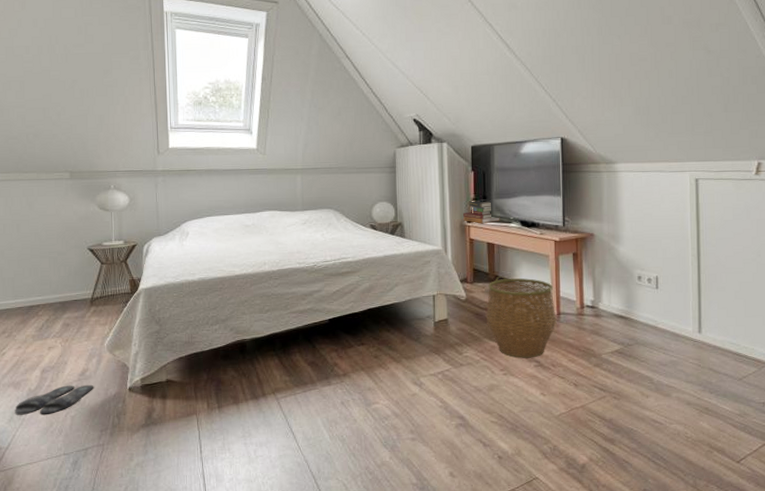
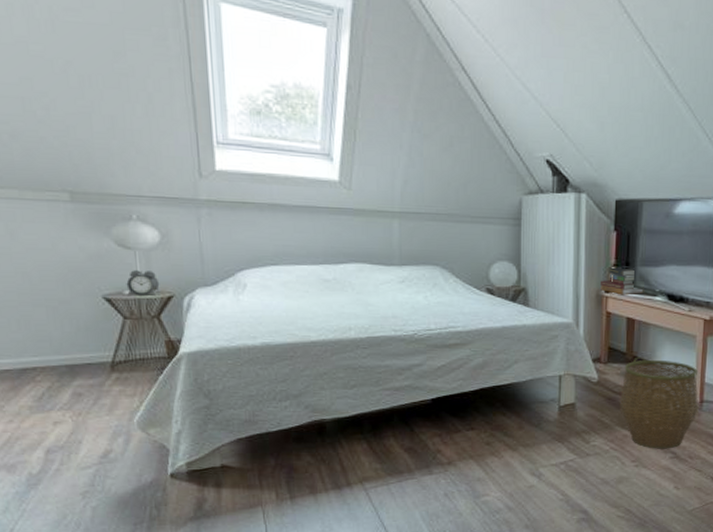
slippers: present [15,384,94,415] -> none [10,469,122,505]
alarm clock: none [104,226,127,246] -> present [126,270,160,297]

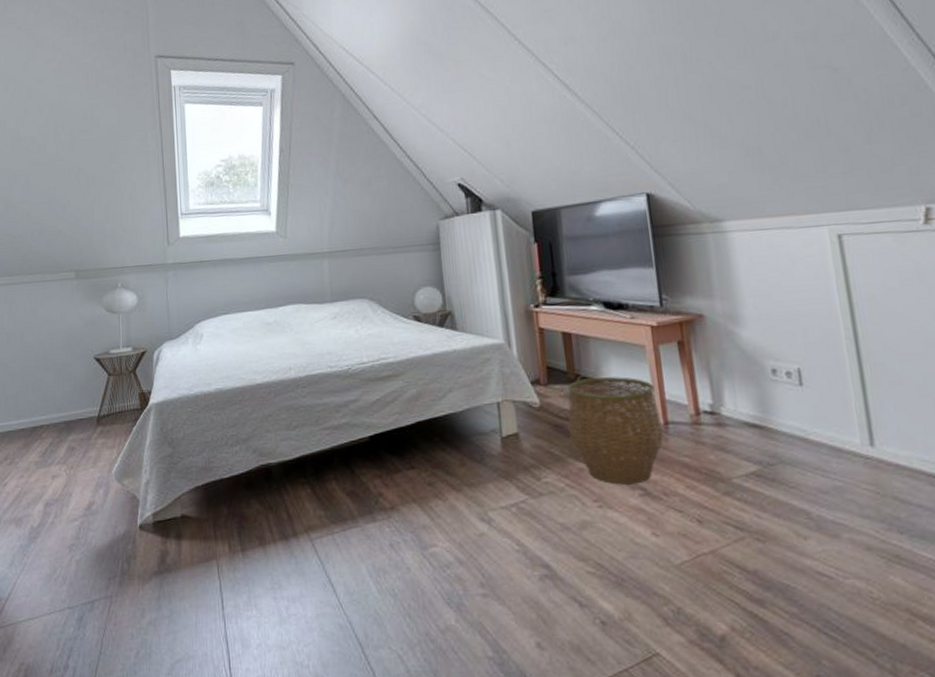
alarm clock: present [126,270,160,297] -> none [111,330,136,354]
books: present [601,266,644,295] -> none [528,277,576,309]

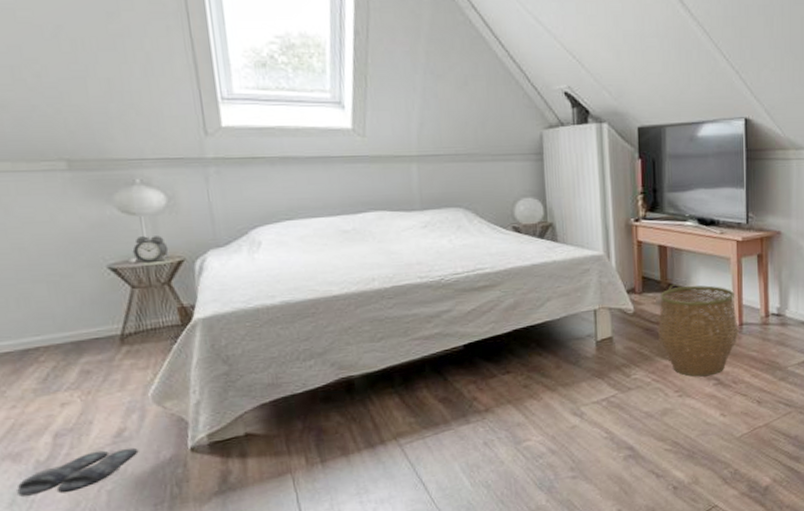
slippers: none [16,521,101,558] -> present [17,447,139,496]
alarm clock: none [111,330,136,354] -> present [132,236,169,264]

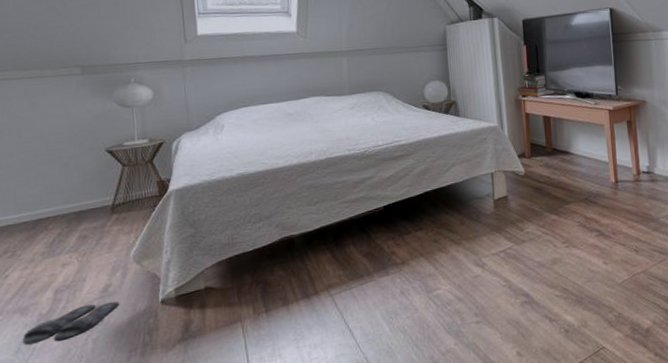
alarm clock: present [132,236,169,264] -> none [125,123,153,146]
books: none [629,193,674,223] -> present [518,73,555,98]
basket: present [658,284,739,377] -> none [546,148,615,229]

